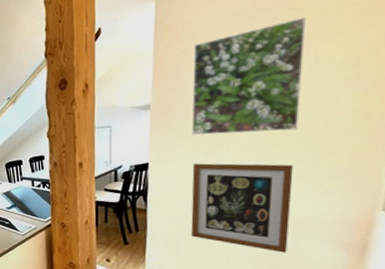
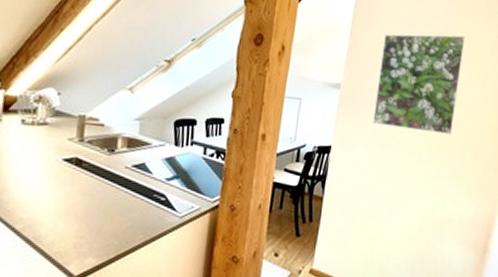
wall art: present [191,163,293,253] -> none [360,153,445,253]

